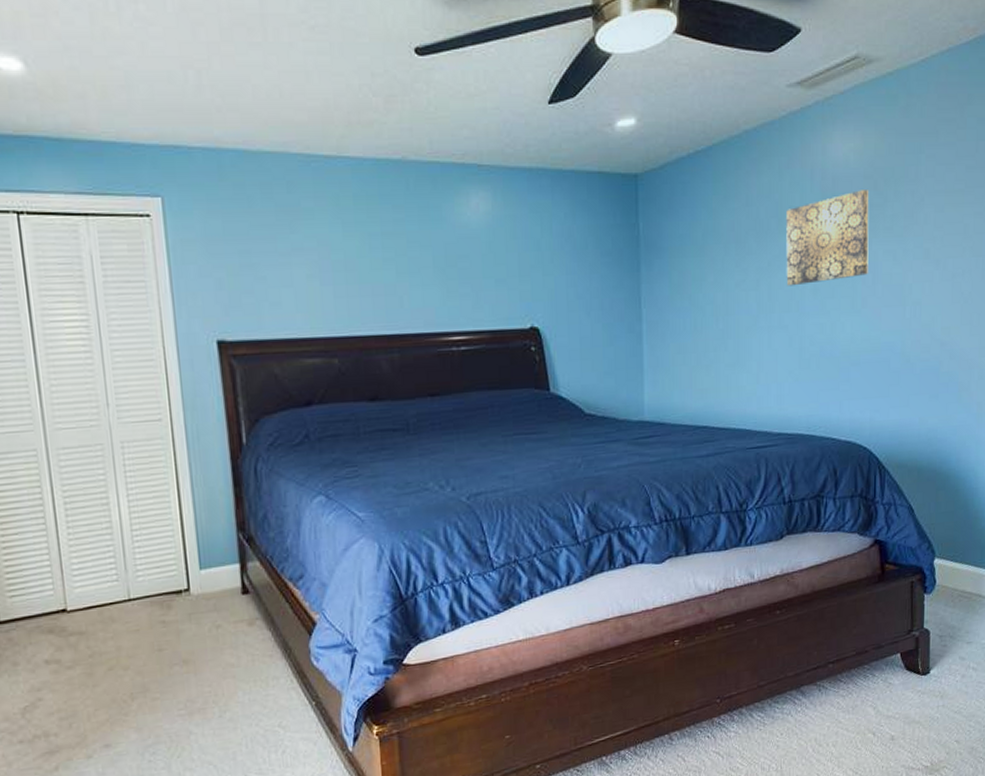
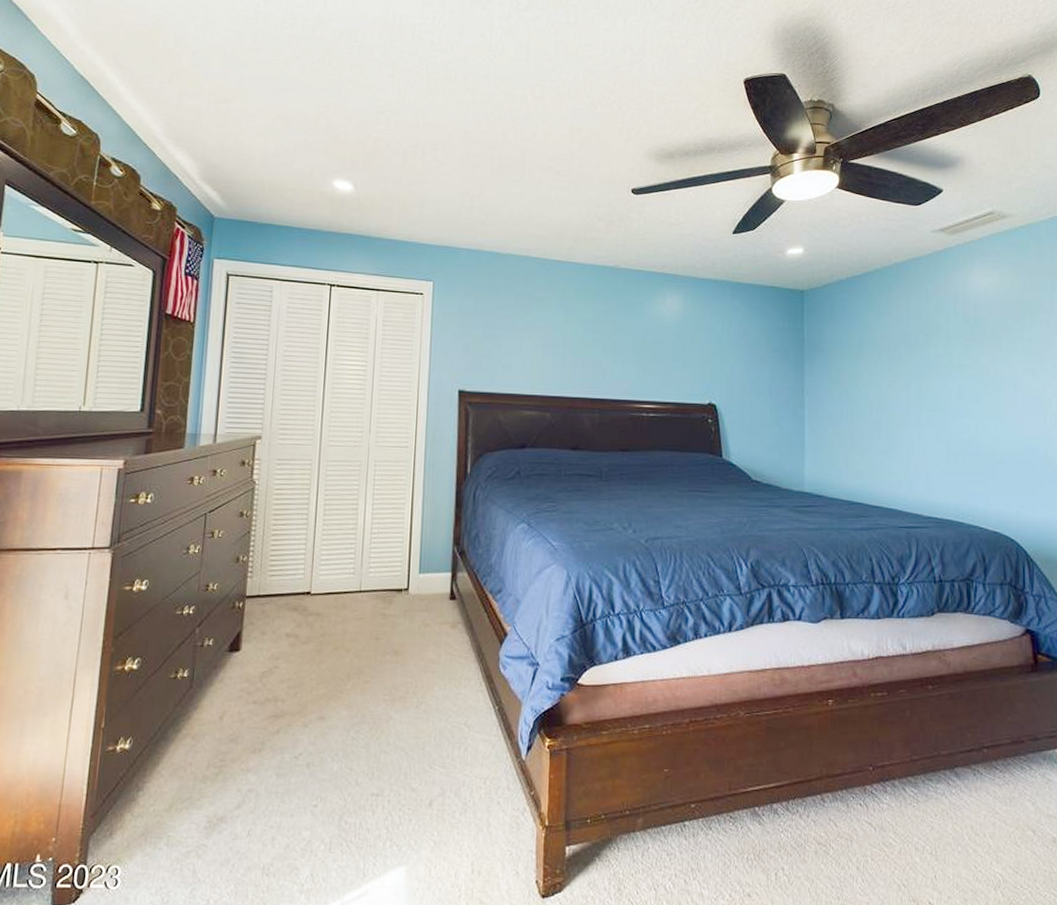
wall art: present [786,190,869,286] -> none [933,316,1009,390]

